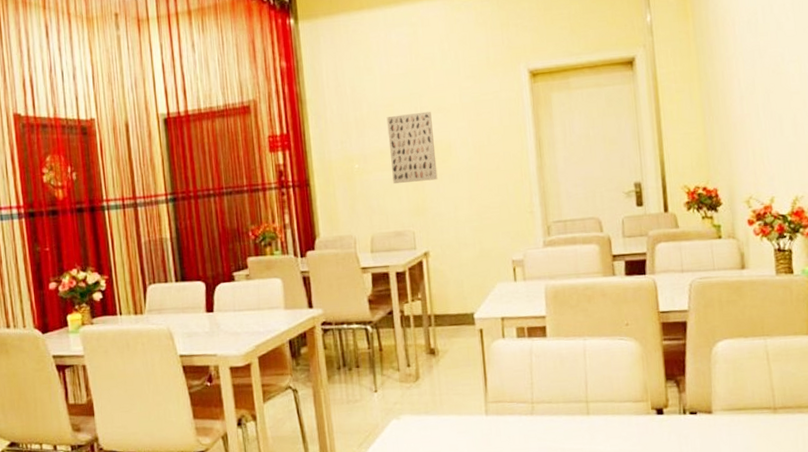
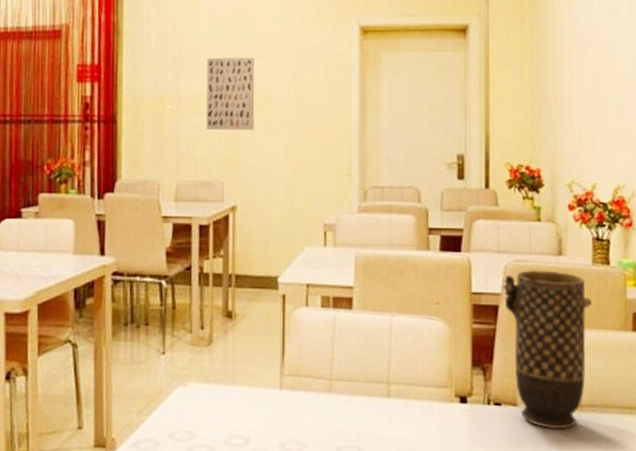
vase: none [688,284,778,432] -> present [502,269,592,429]

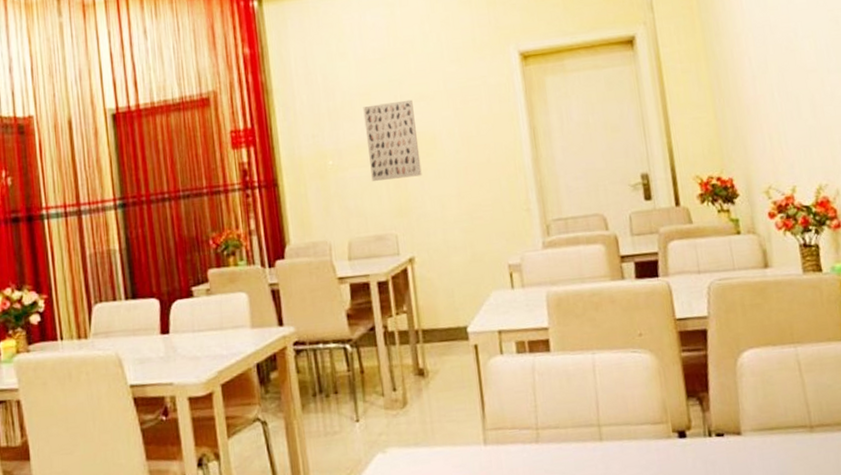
vase: present [502,269,592,429] -> none [708,285,812,455]

